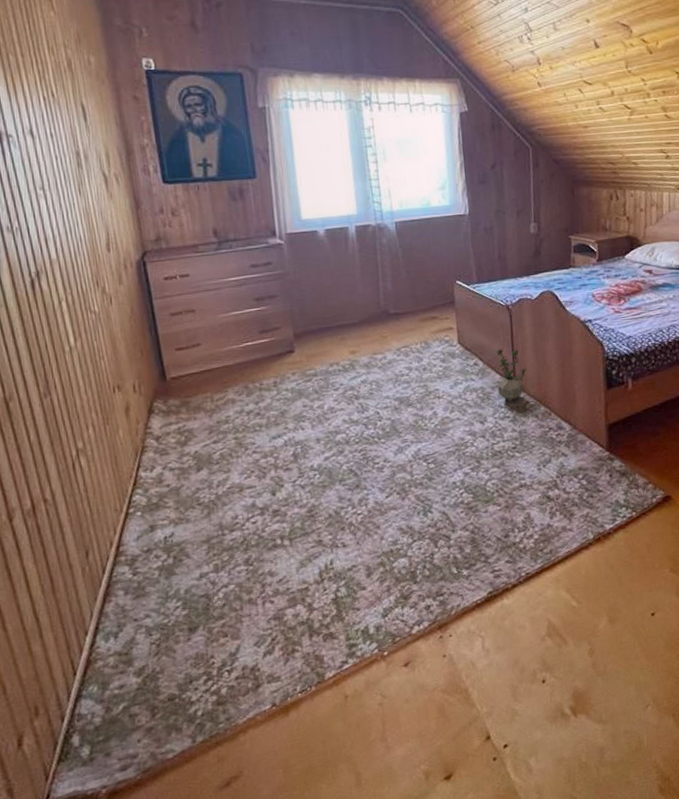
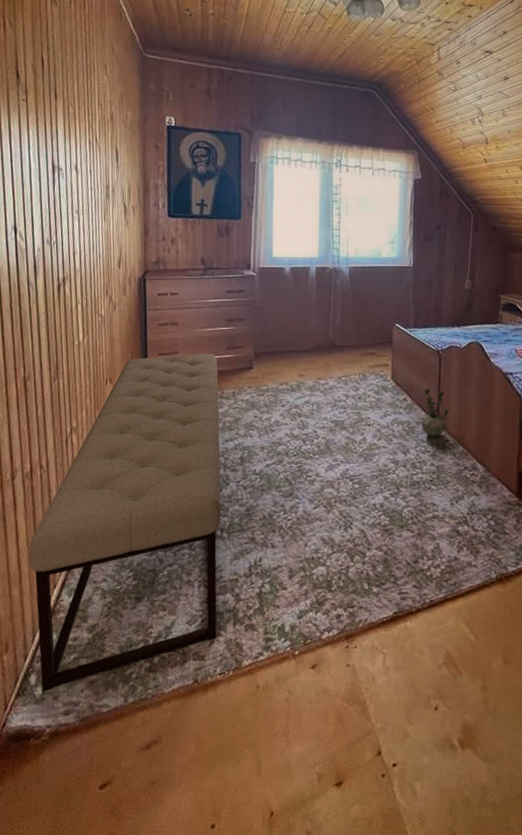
bench: none [45,340,292,752] -> present [28,353,222,692]

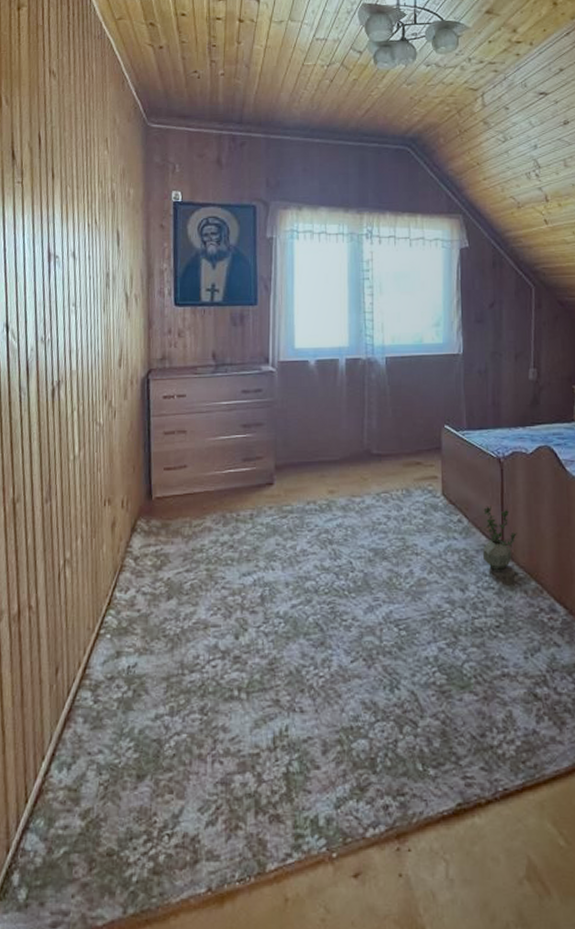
bench: present [28,353,222,692] -> none [14,466,239,896]

